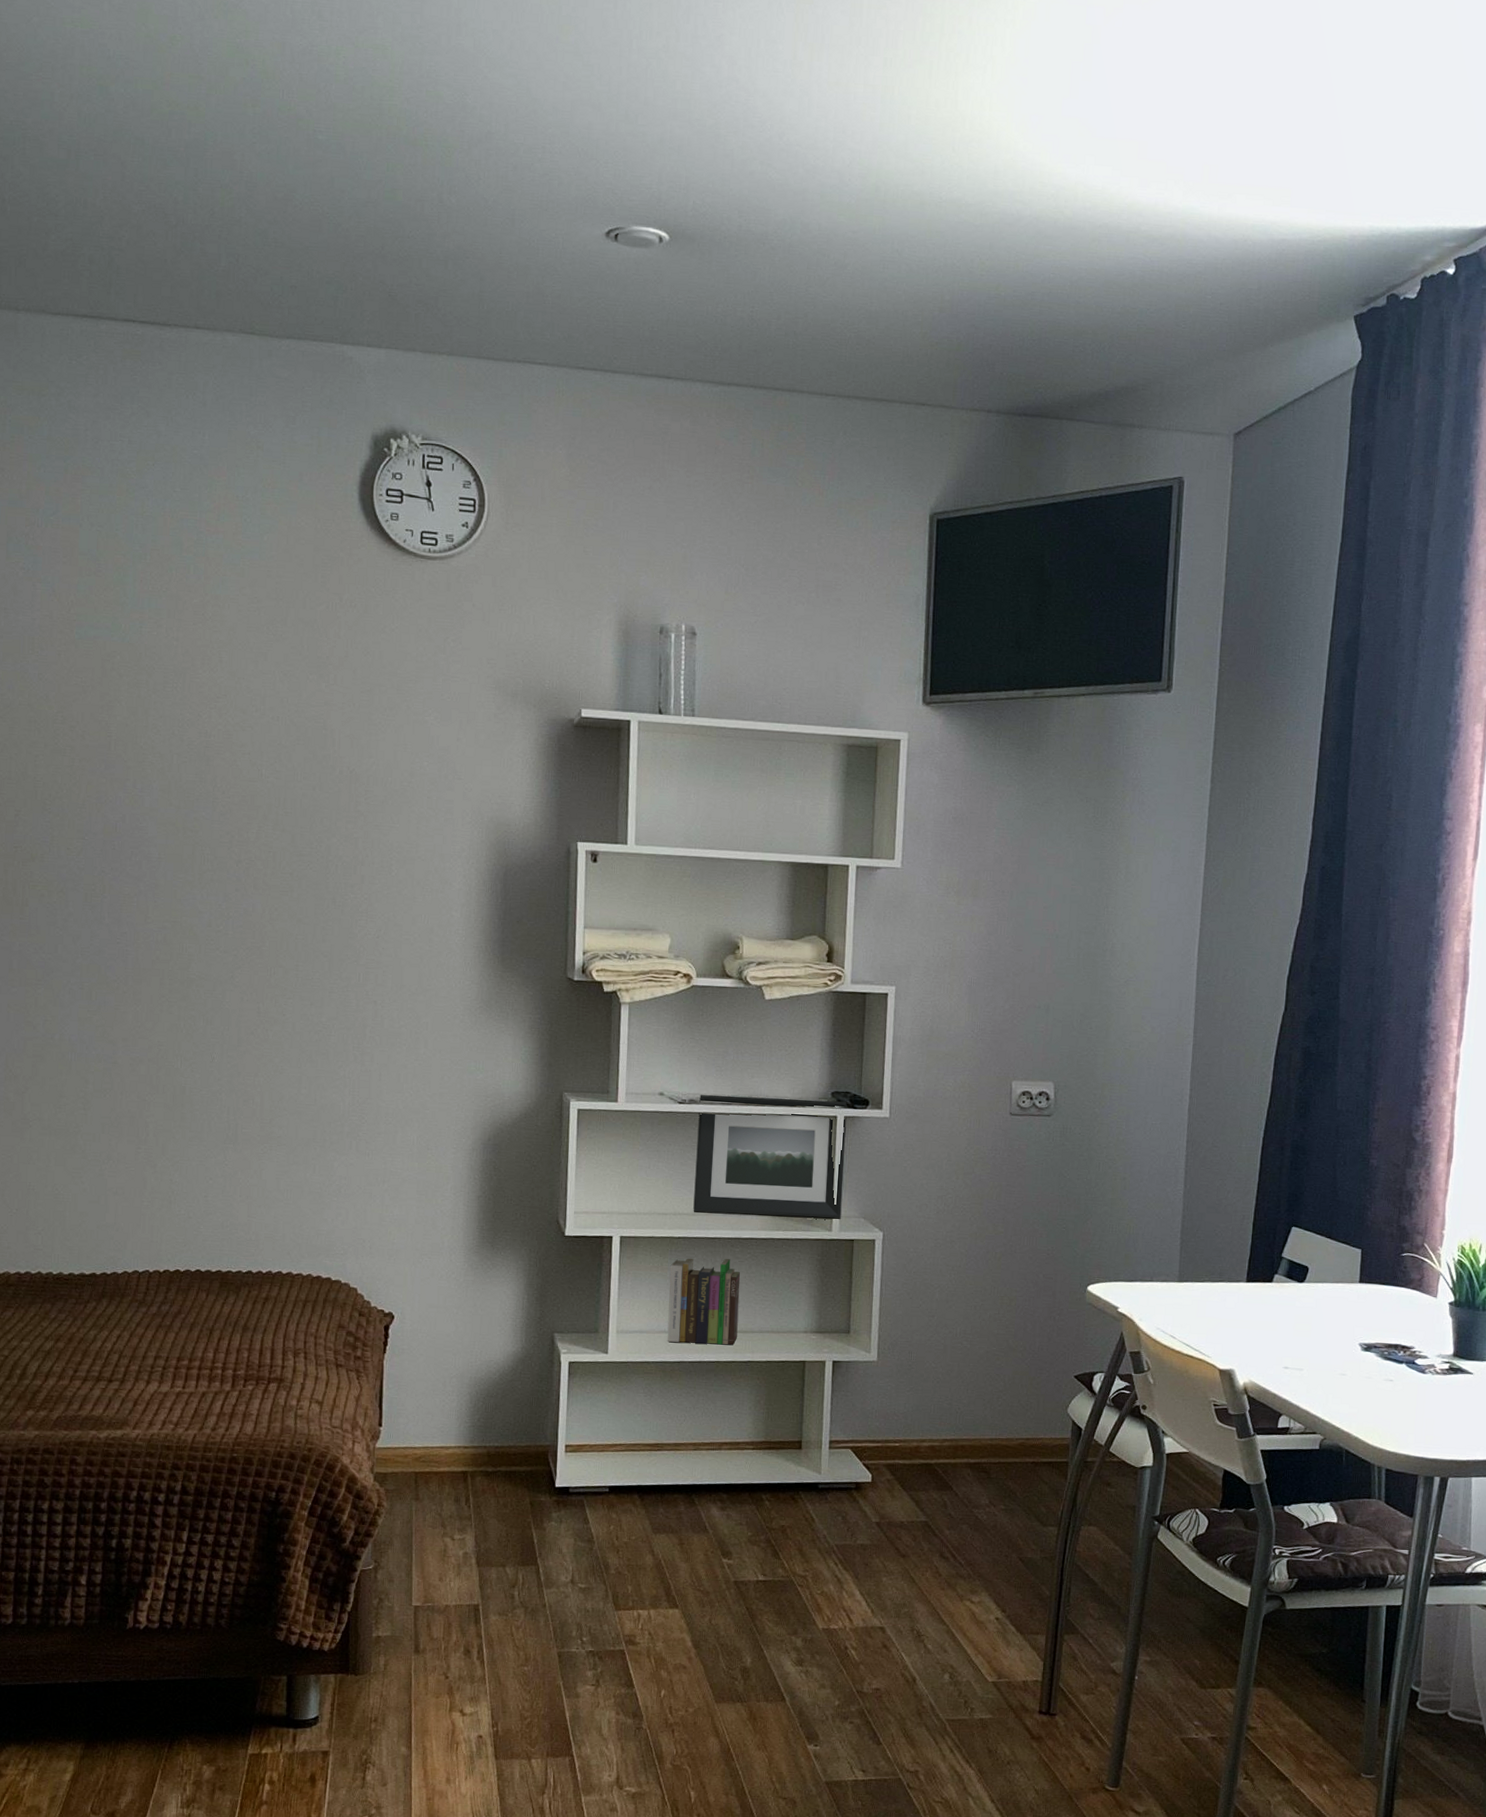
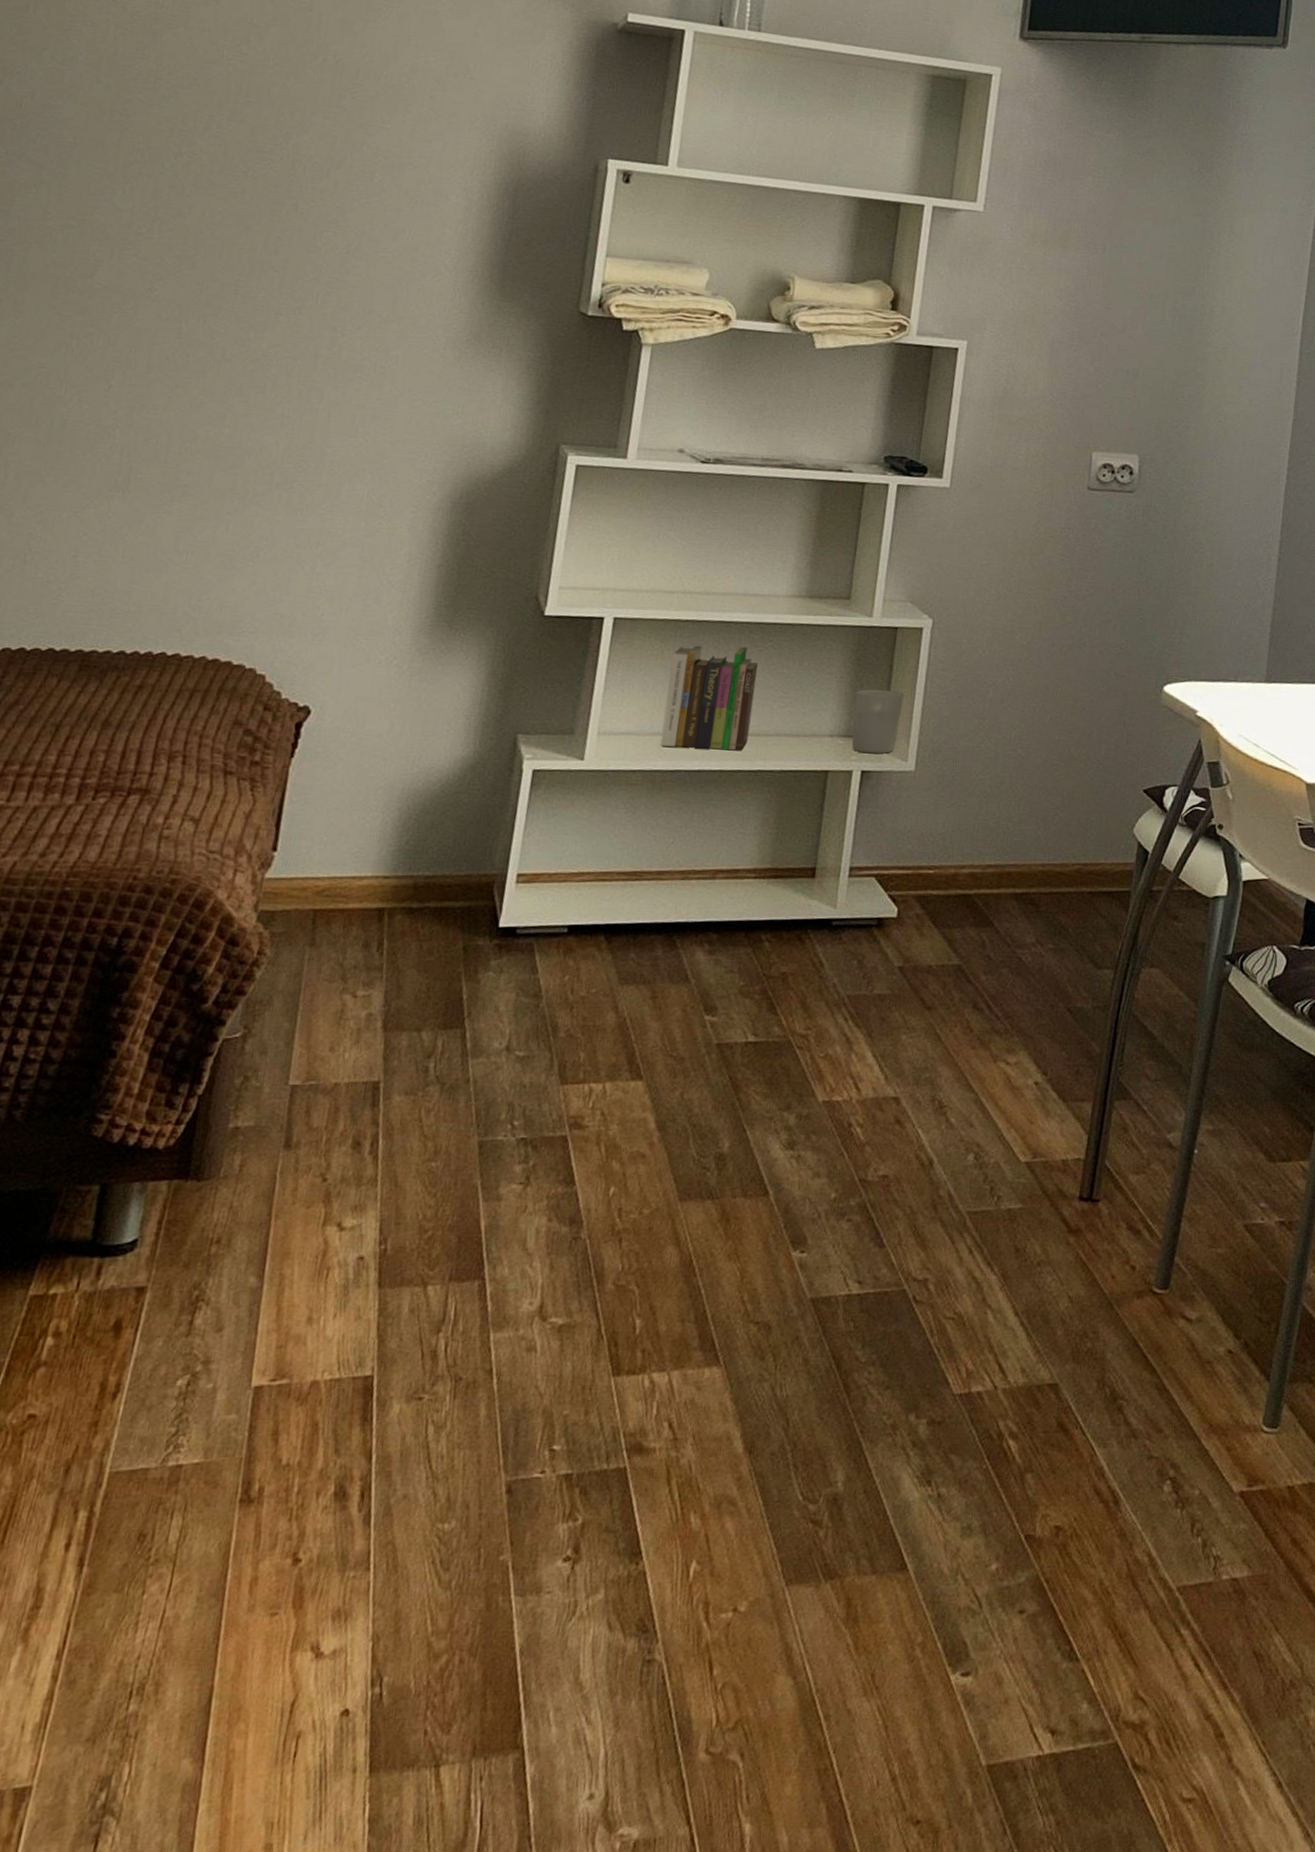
picture frame: present [693,1095,847,1220] -> none [707,454,902,604]
candle holder: none [822,1292,863,1347] -> present [852,689,904,754]

